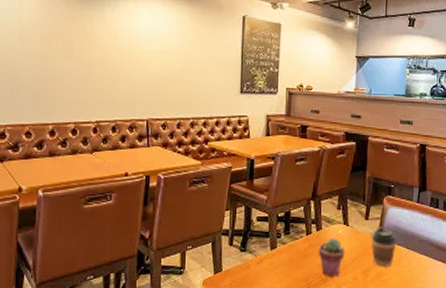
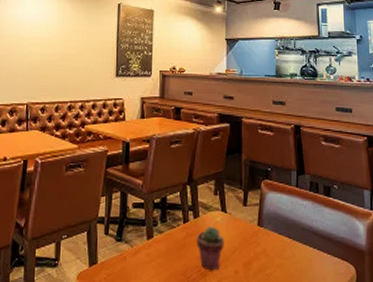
coffee cup: present [371,227,397,268] -> none [250,214,278,260]

